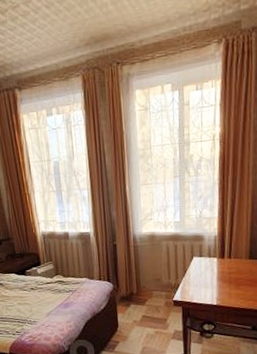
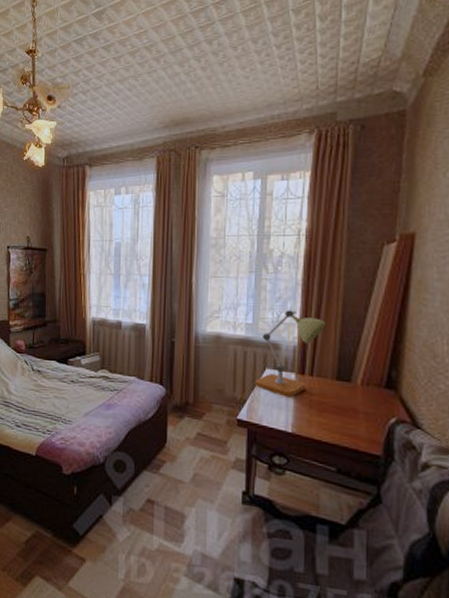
desk lamp: none [185,206,239,278] -> present [254,310,325,398]

